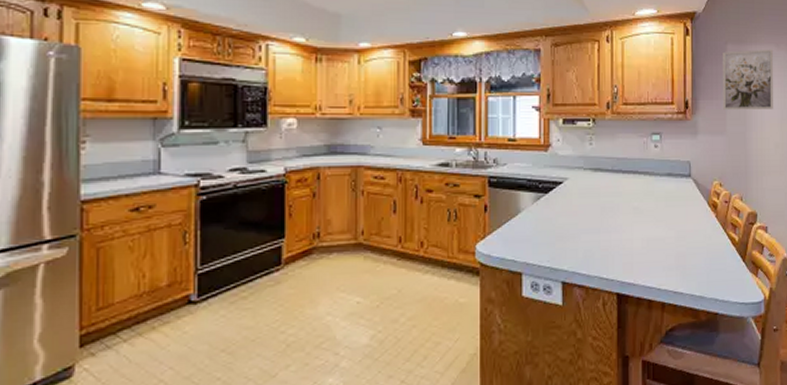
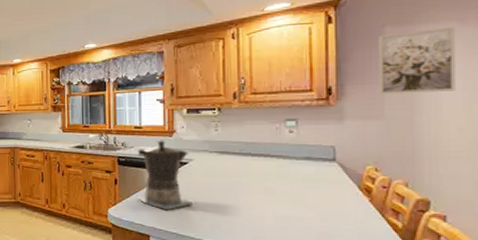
coffee maker: none [508,155,567,241] -> present [136,140,193,211]

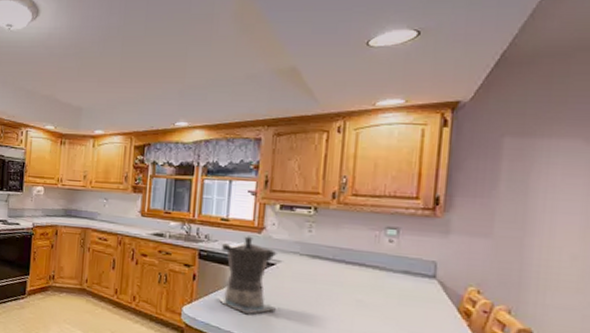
wall art: present [378,26,456,95] -> none [489,143,580,215]

